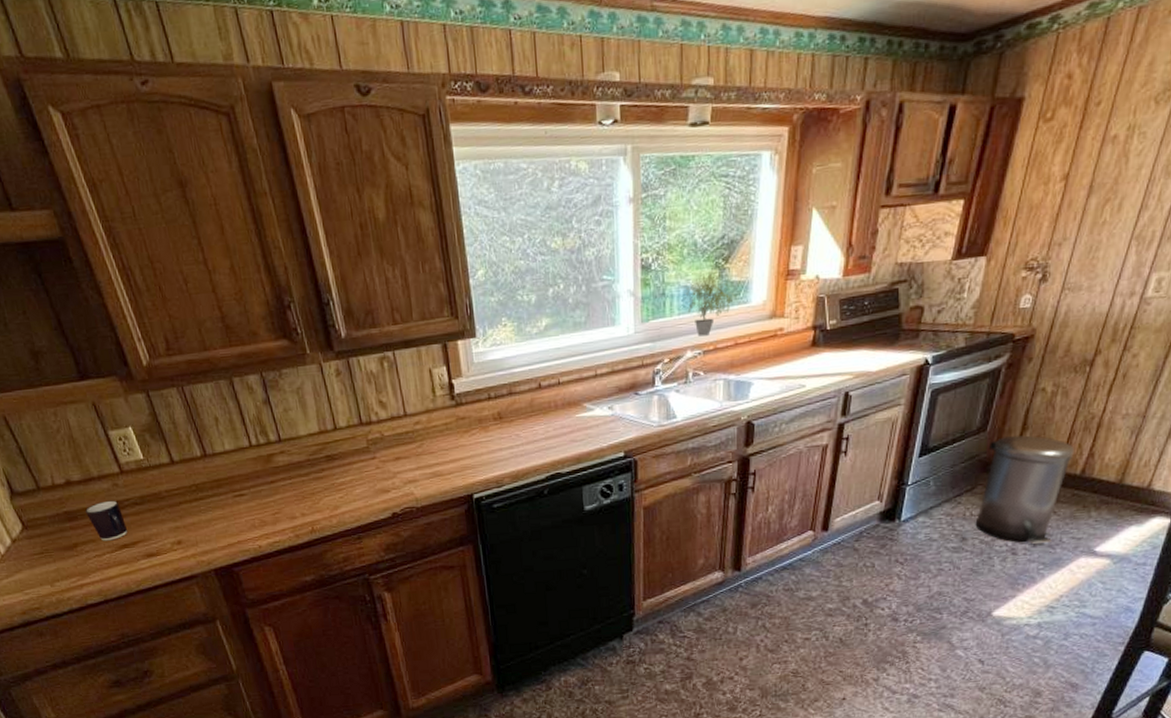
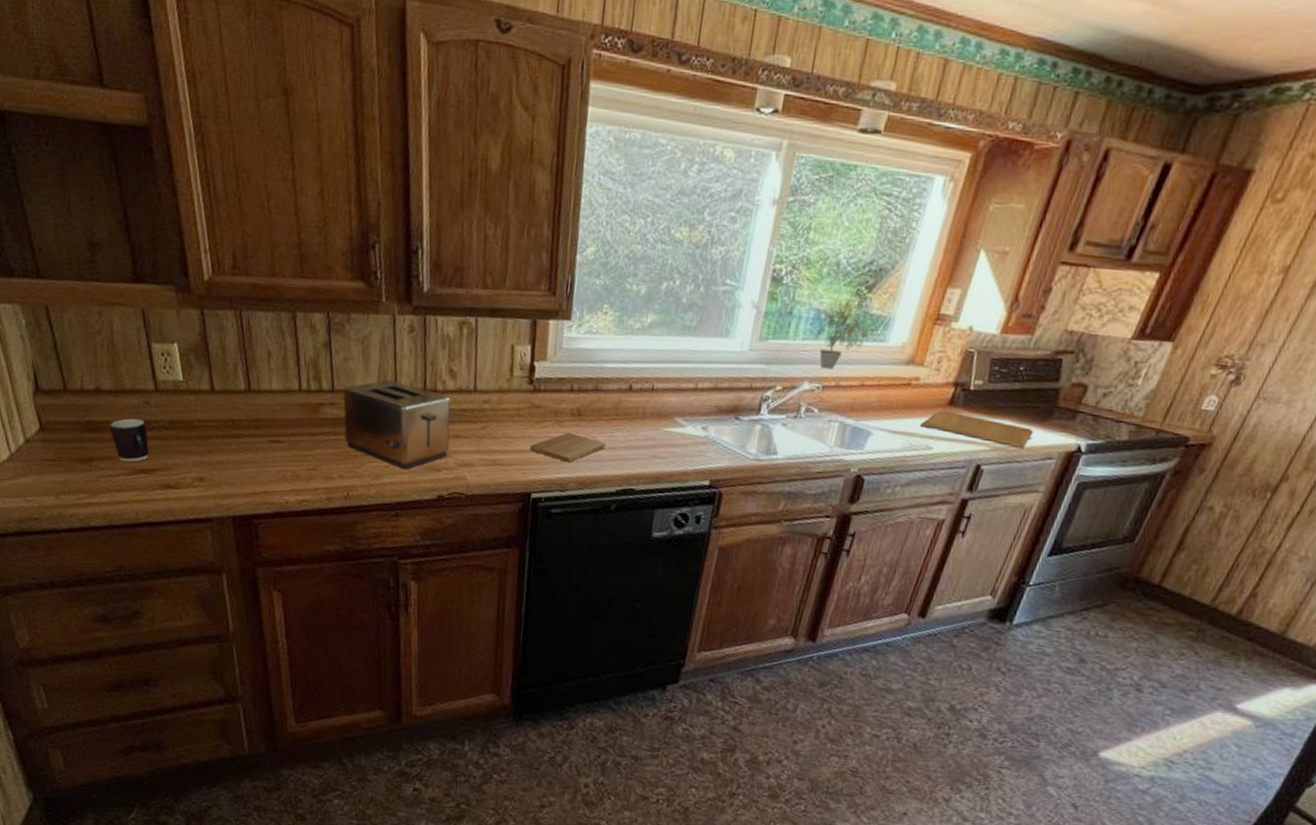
toaster: none [288,420,394,497] -> present [342,379,451,470]
cutting board: none [463,435,529,462] -> present [530,433,606,463]
chopping board: none [792,351,887,373] -> present [921,409,1034,450]
pedal bin: present [975,434,1074,545] -> none [1099,553,1235,688]

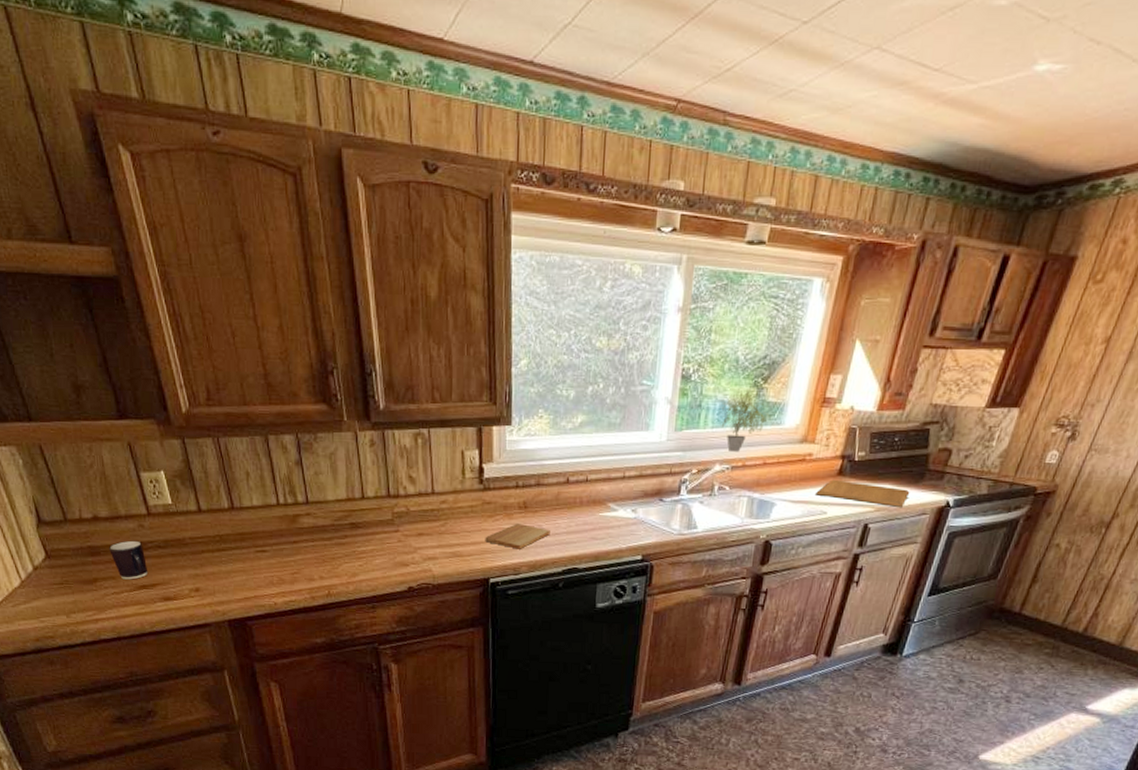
toaster: present [342,379,451,470] -> none [316,489,415,567]

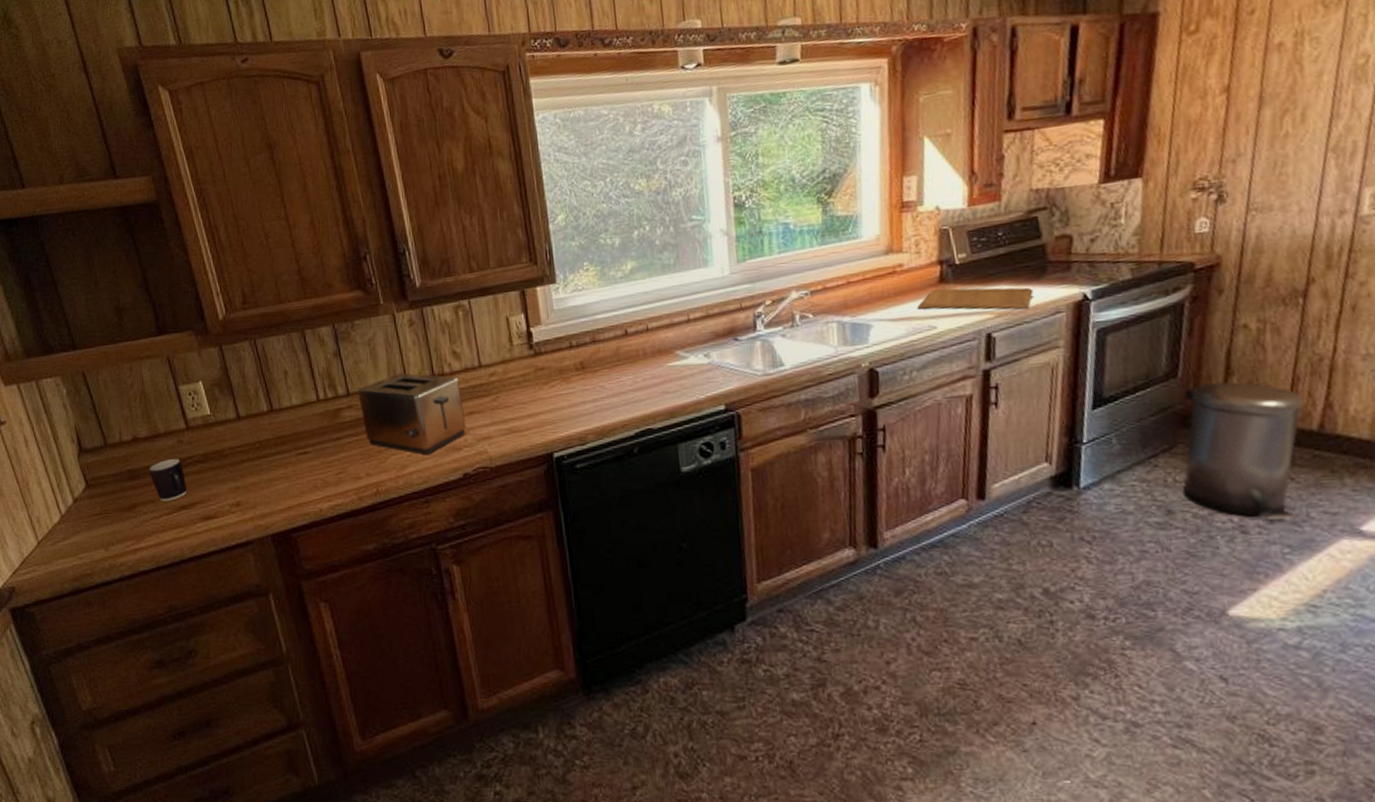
toaster: none [316,489,415,567] -> present [357,373,467,456]
cutting board: present [485,524,550,549] -> none [542,386,615,416]
potted plant: present [721,383,770,452] -> none [784,200,843,276]
pedal bin: none [974,586,1080,696] -> present [1182,381,1304,521]

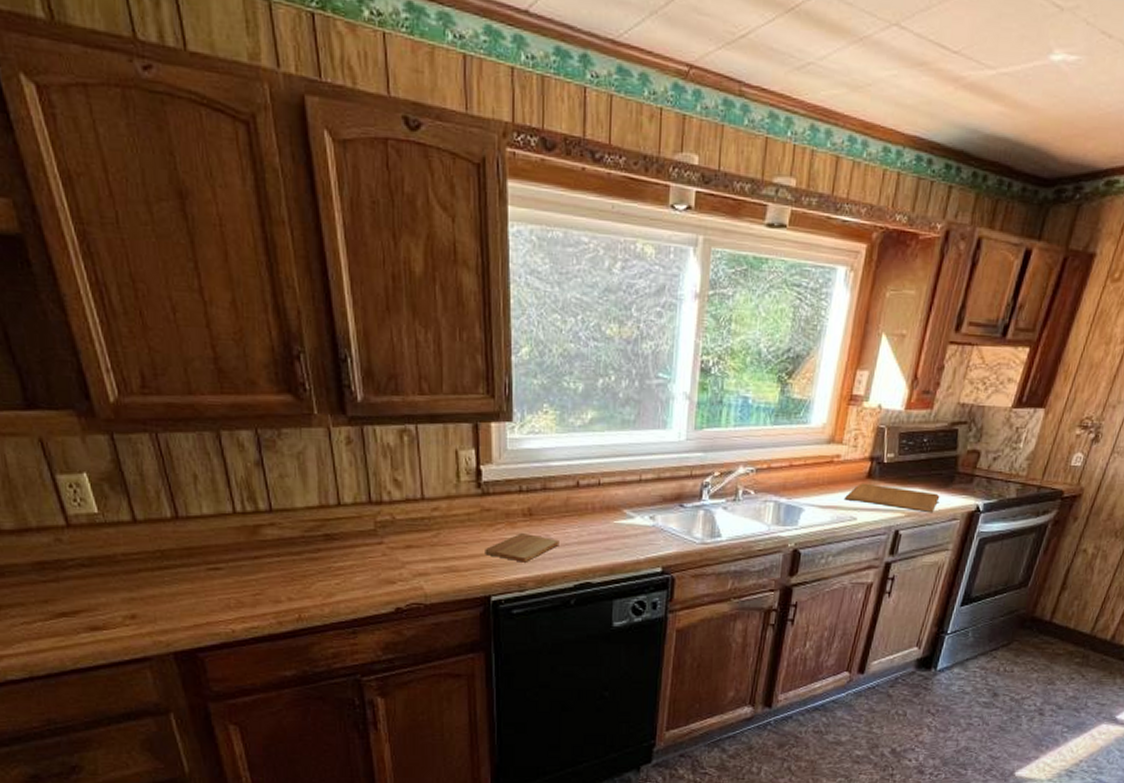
mug: present [147,457,187,502] -> none [15,558,68,606]
toaster: present [357,373,467,456] -> none [281,495,403,585]
cutting board: none [542,386,615,416] -> present [485,533,559,562]
pedal bin: present [1182,381,1304,521] -> none [1007,593,1107,707]

